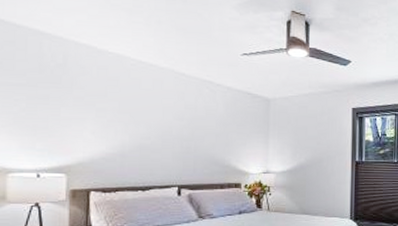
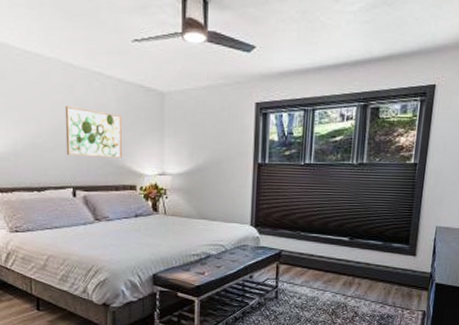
wall art: none [173,110,230,158] -> present [65,106,123,158]

